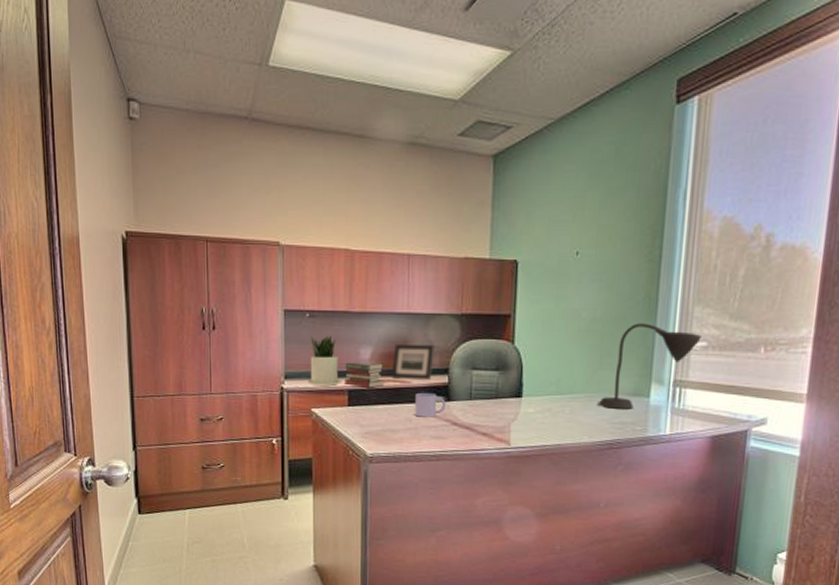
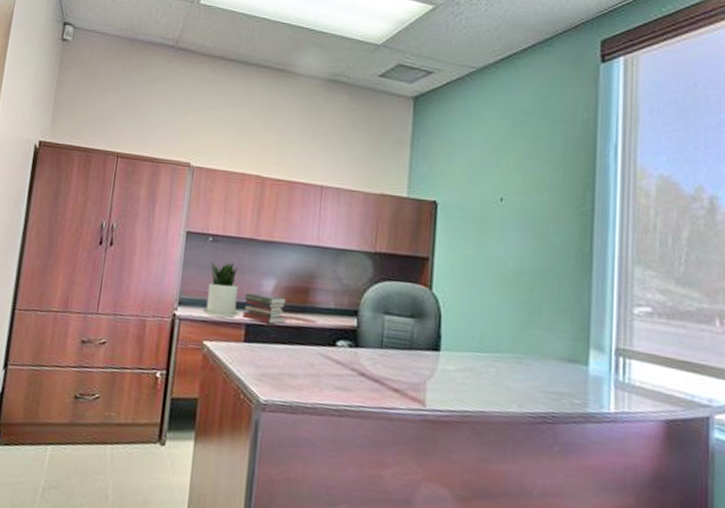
picture frame: present [391,343,435,381] -> none [294,277,344,323]
mug: present [414,392,446,418] -> none [317,334,353,365]
desk lamp: present [596,323,701,409] -> none [526,279,645,378]

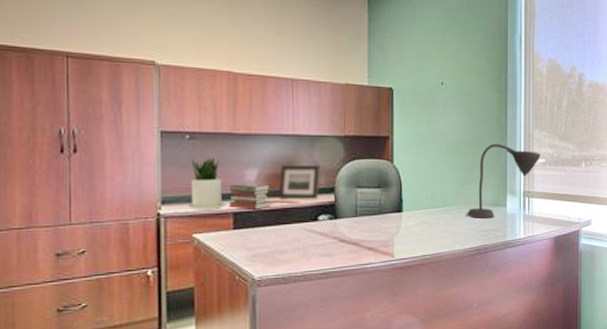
picture frame: none [294,277,344,323] -> present [278,164,320,200]
desk lamp: none [526,279,645,378] -> present [465,143,541,218]

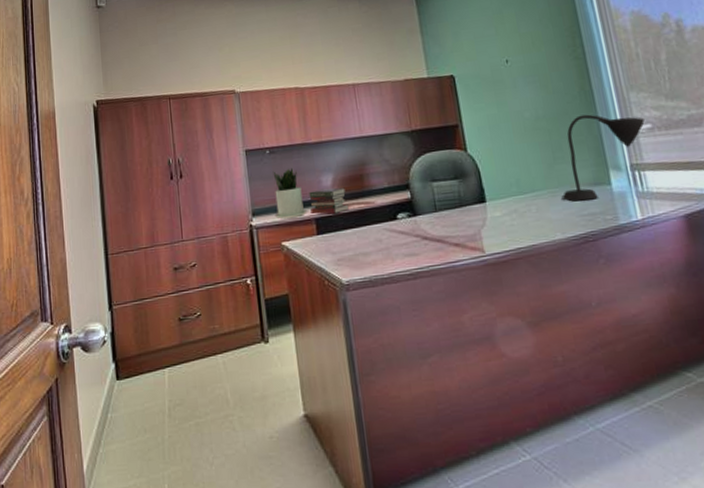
picture frame: present [278,164,320,200] -> none [353,162,394,201]

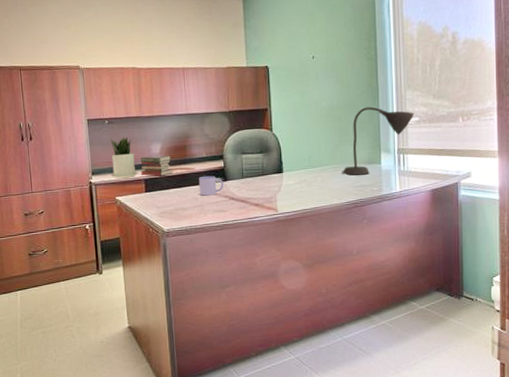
mug: none [380,210,413,237] -> present [198,175,224,196]

